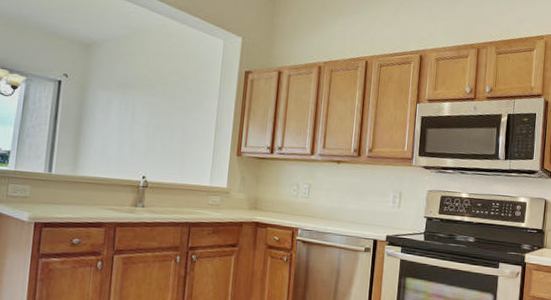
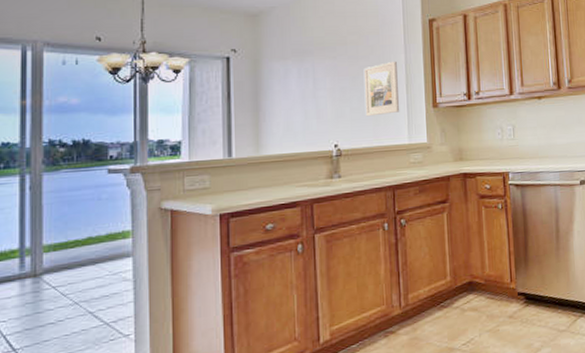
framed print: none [174,106,210,156] -> present [363,61,400,117]

